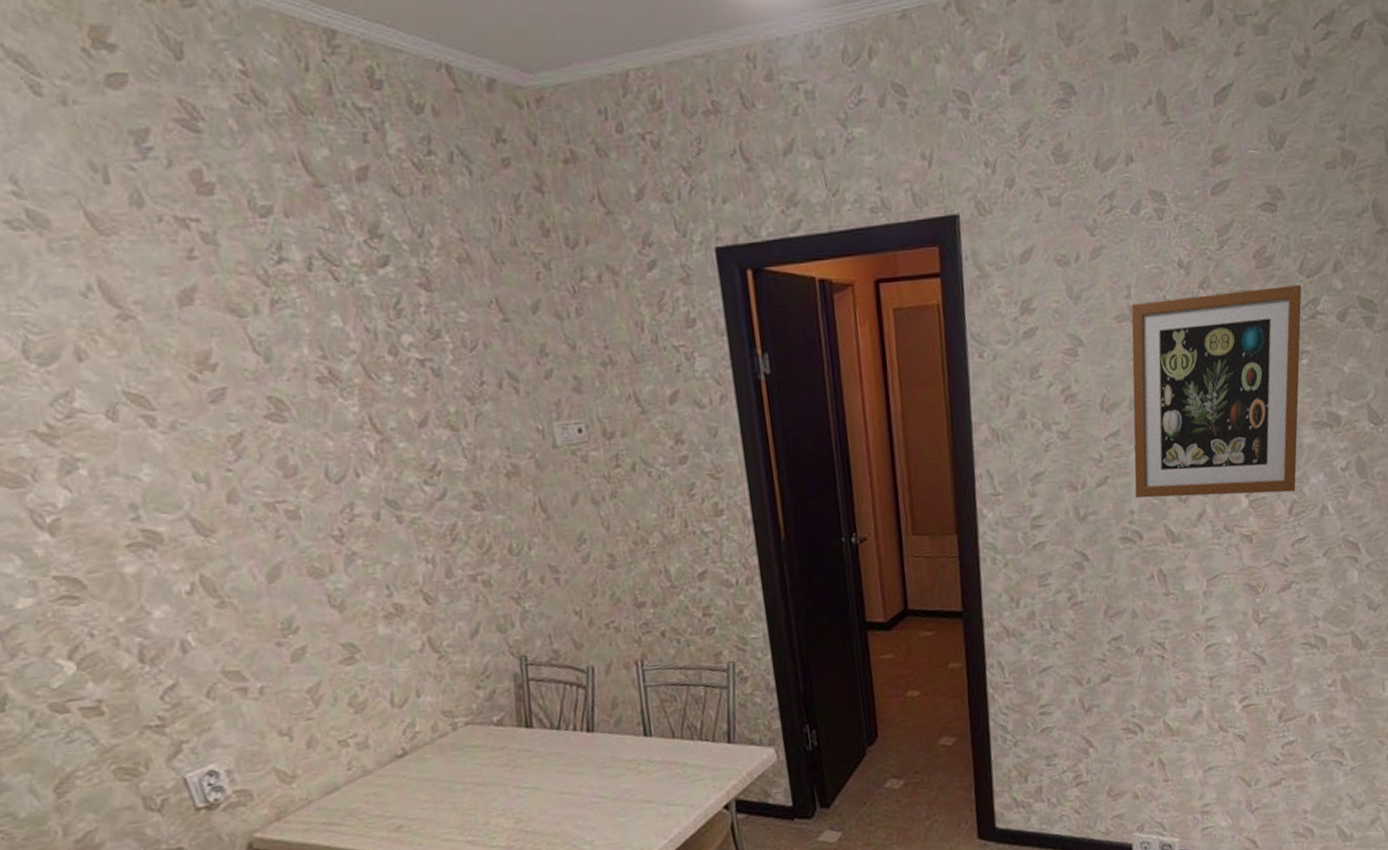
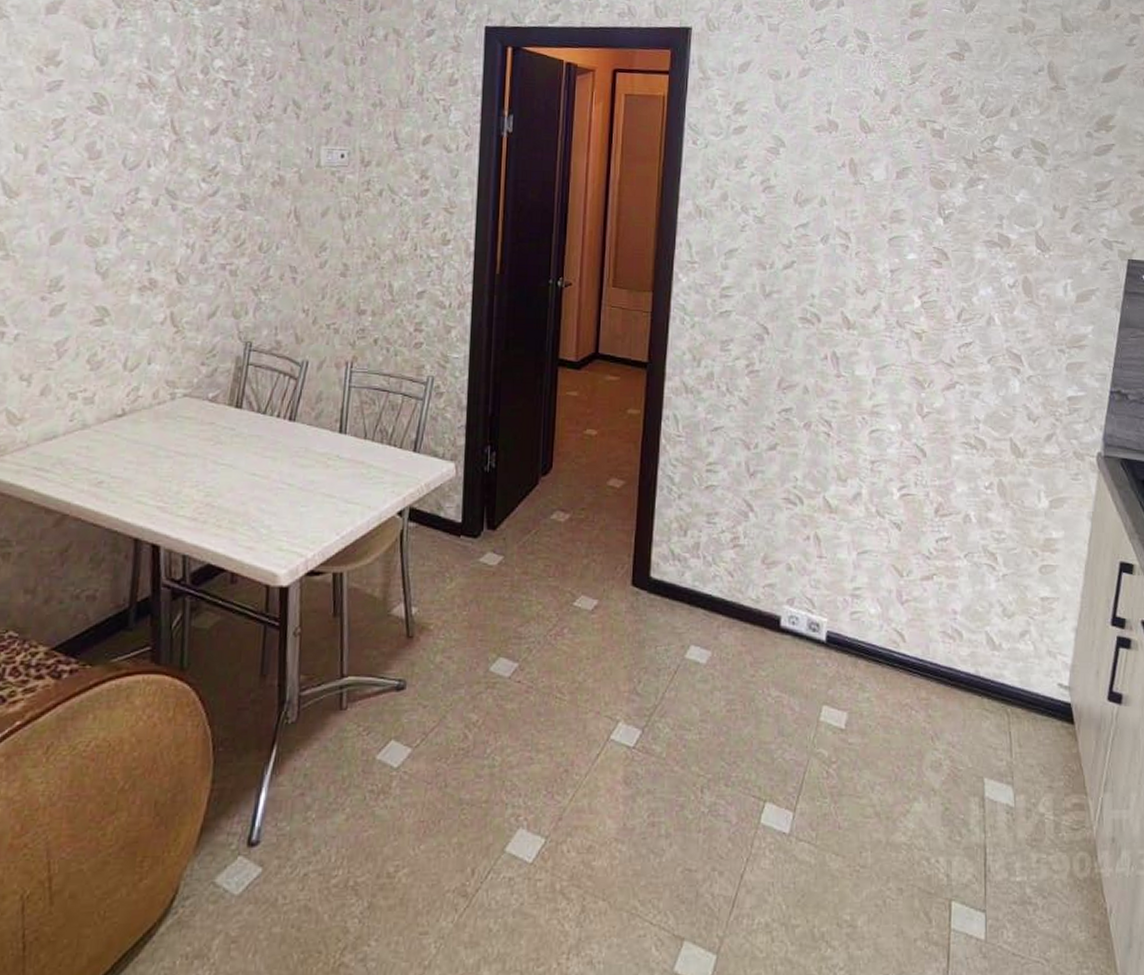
wall art: present [1131,285,1302,498] -> none [817,118,982,300]

